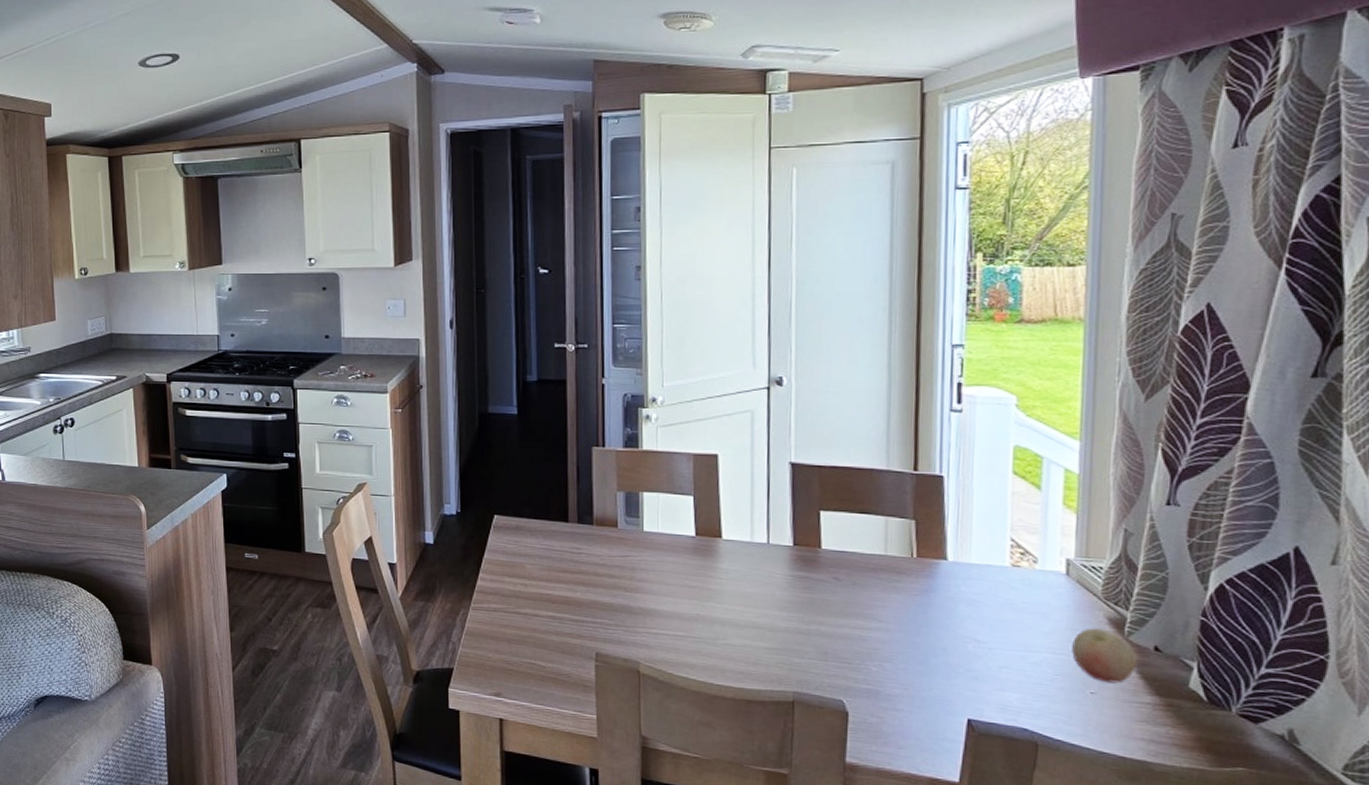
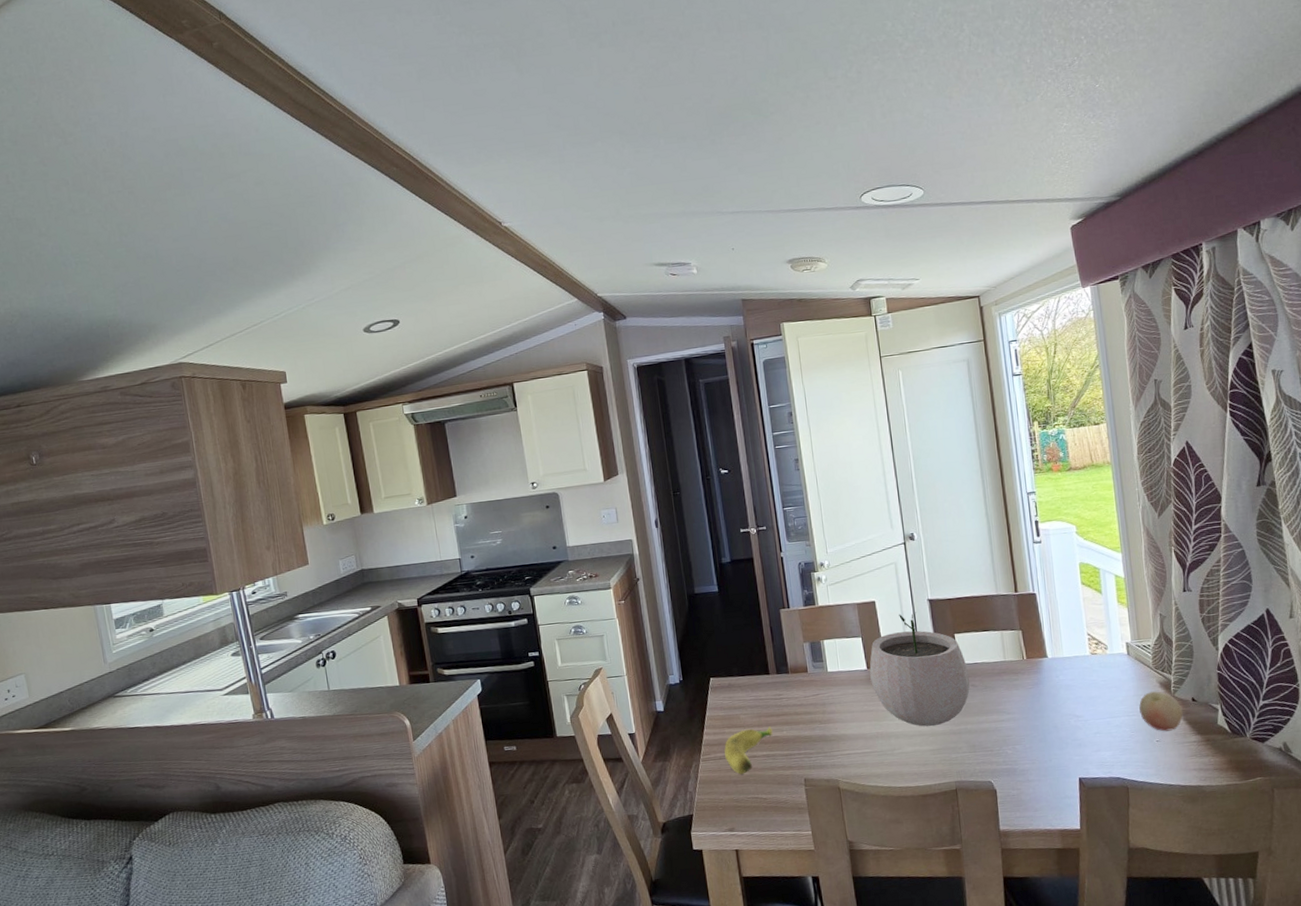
banana: none [501,582,563,633] -> present [724,726,773,775]
plant pot: none [698,475,833,620] -> present [869,612,970,727]

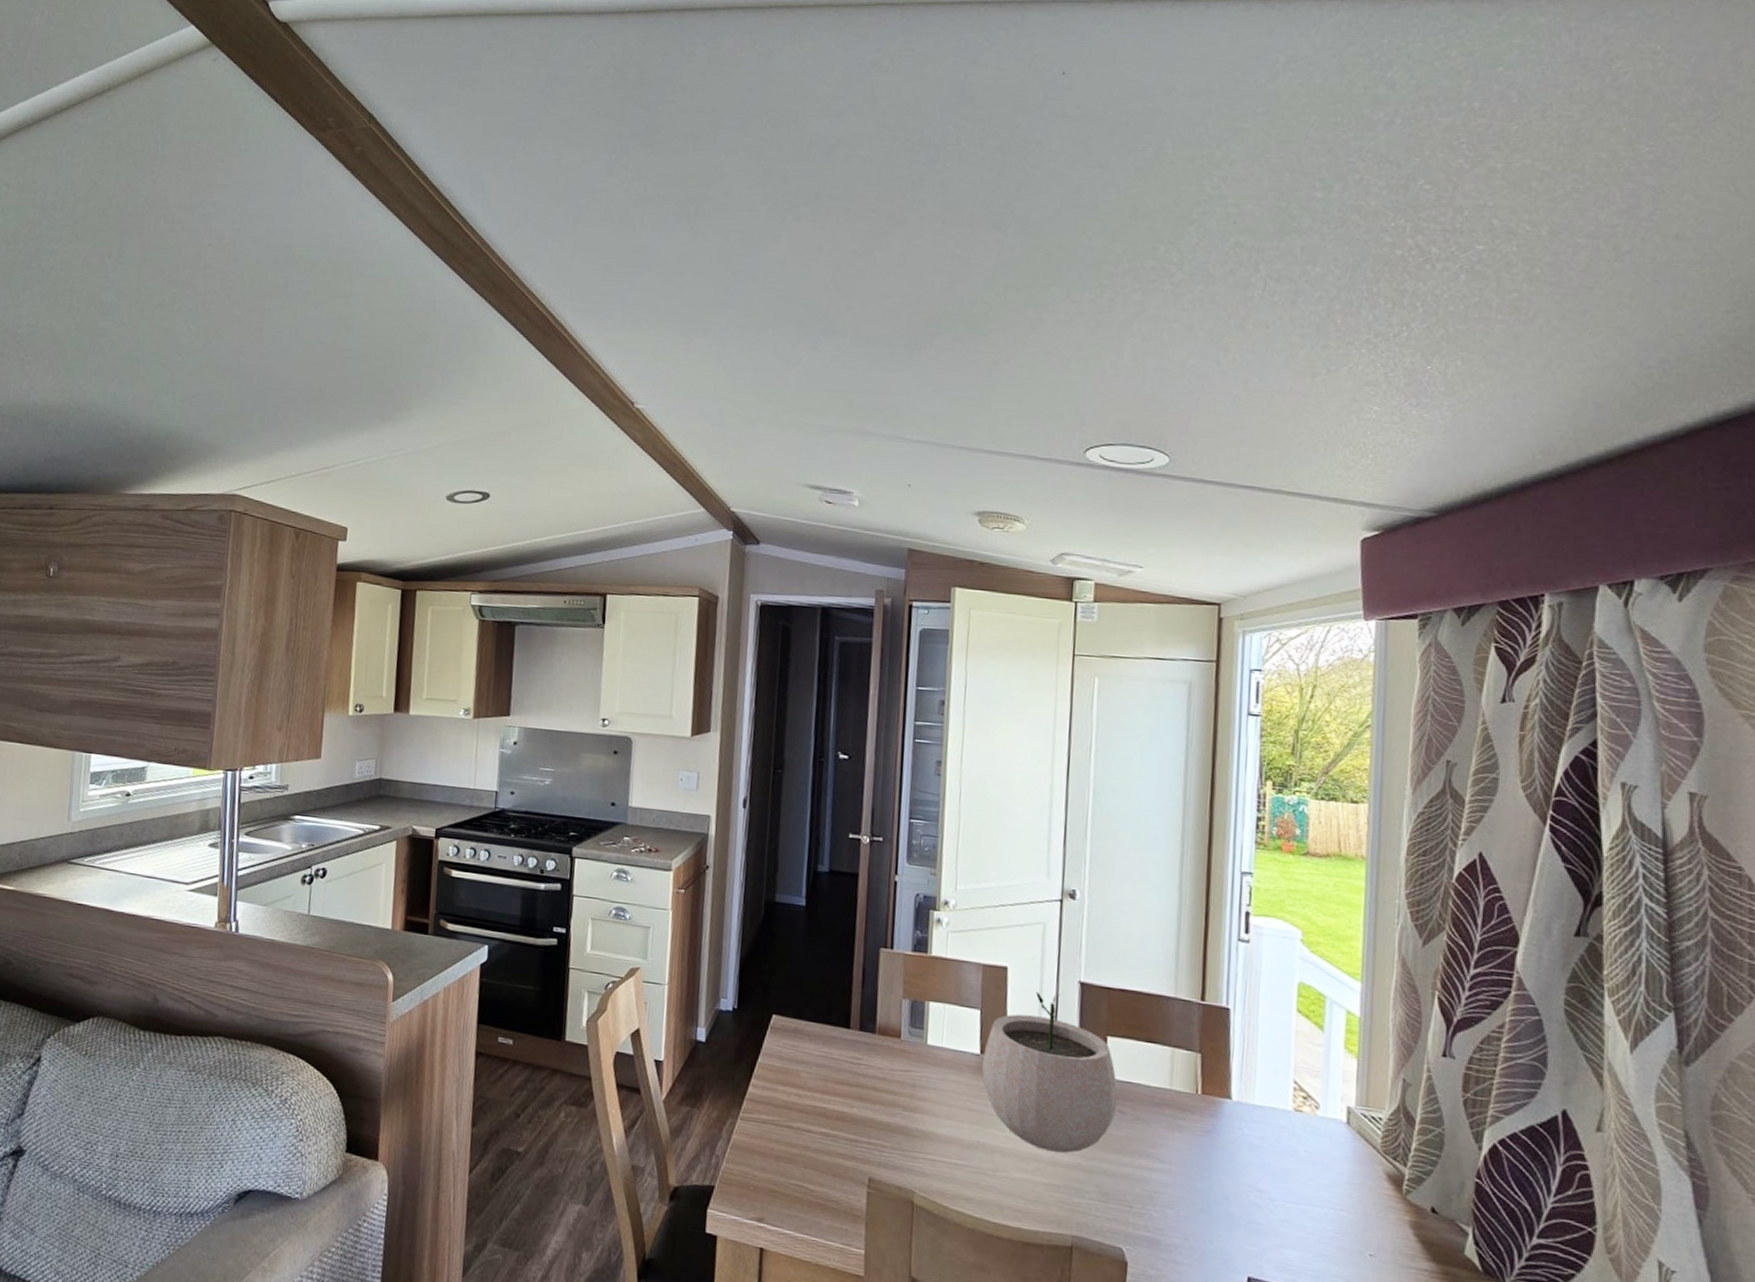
banana: present [724,726,773,775] -> none [771,1092,840,1151]
fruit: present [1139,691,1183,732] -> none [1351,1183,1415,1246]

